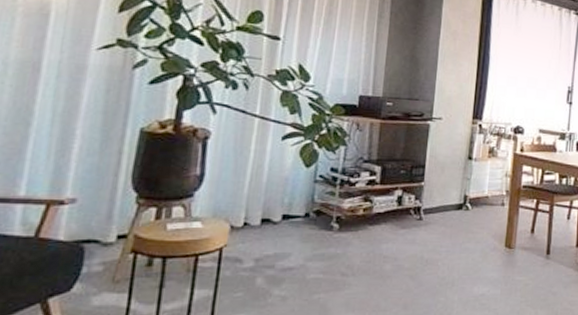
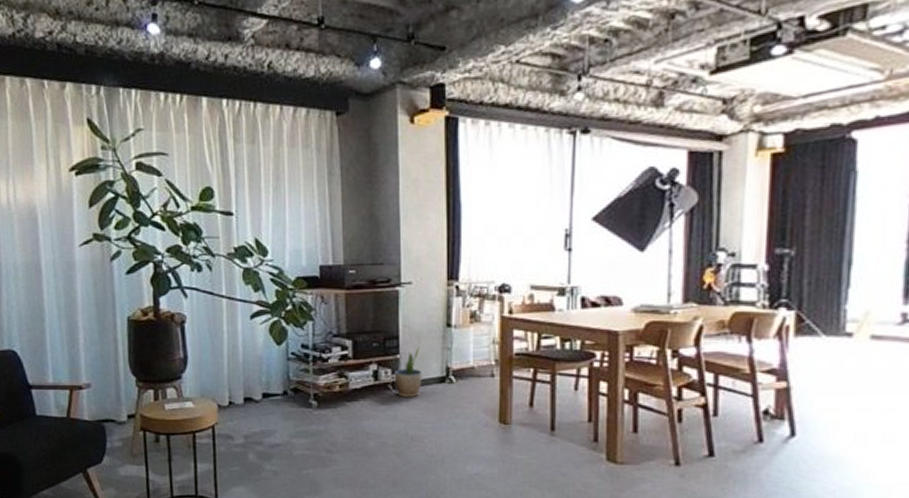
potted plant: none [416,176,444,222] -> present [394,347,423,397]

